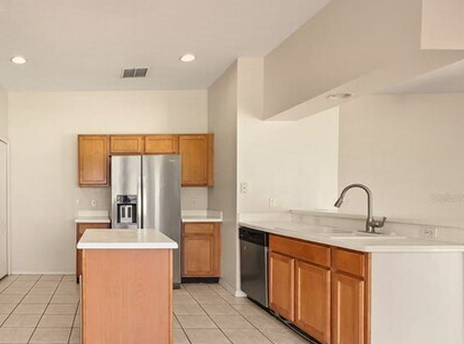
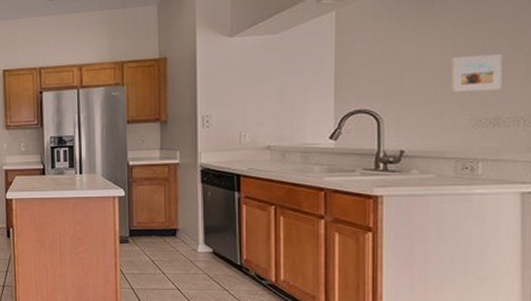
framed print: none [418,148,450,174] -> present [452,54,502,93]

